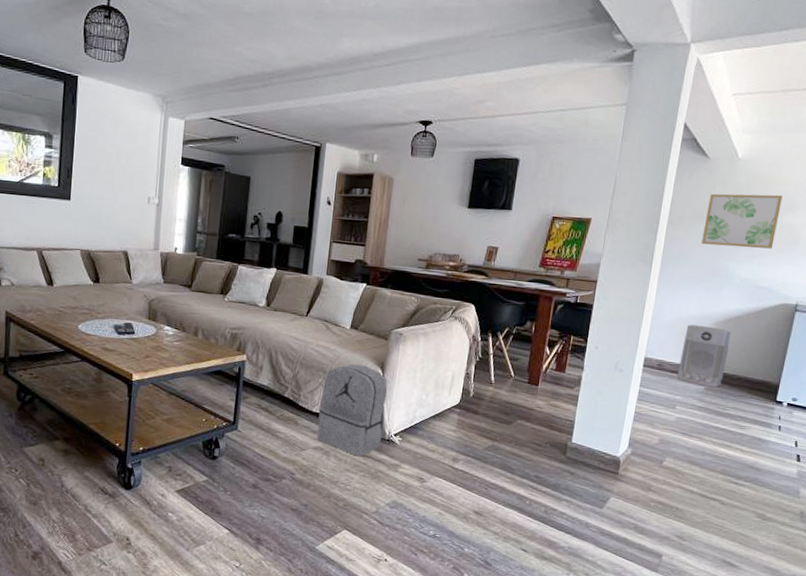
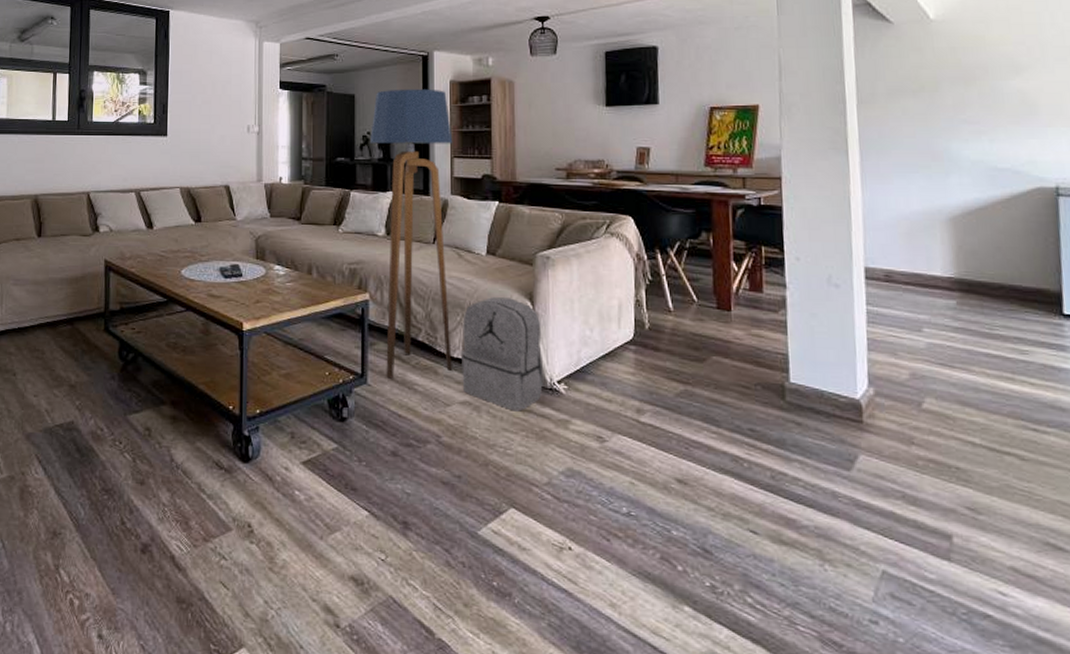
floor lamp: none [254,175,334,427] -> present [370,89,453,379]
air purifier: present [677,324,731,387] -> none [912,222,980,300]
wall art: present [701,193,783,249] -> none [904,56,1005,123]

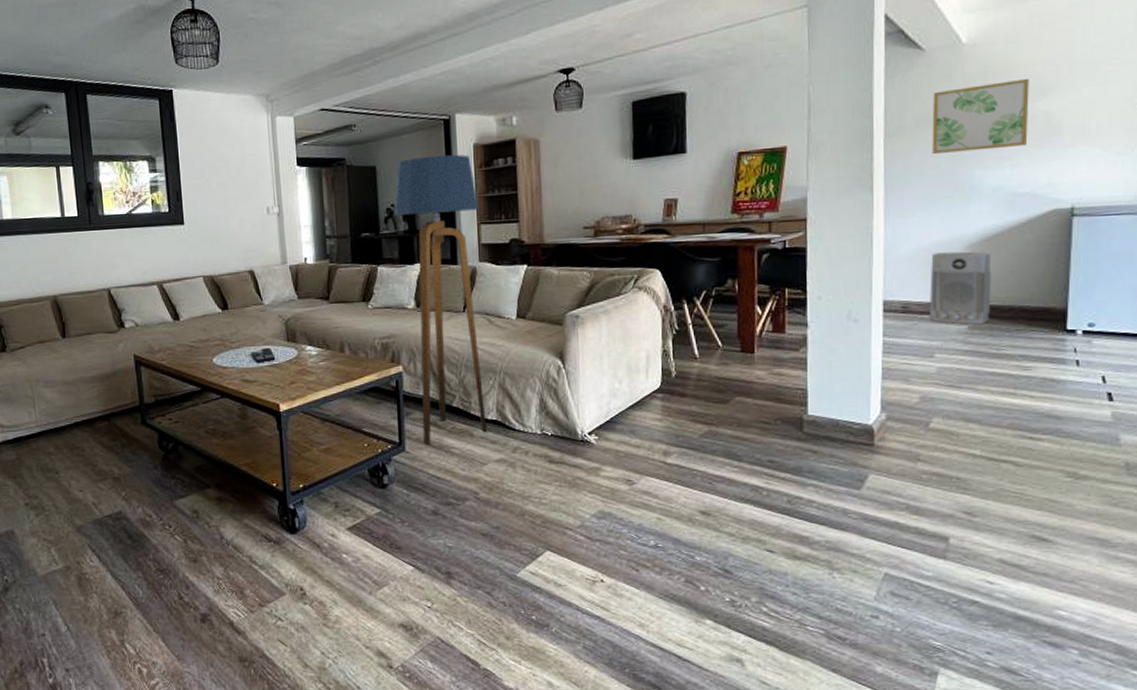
backpack: present [462,297,544,412] -> none [495,358,576,464]
wall art: none [904,56,1005,123] -> present [932,78,1029,154]
air purifier: none [912,222,980,300] -> present [929,251,991,325]

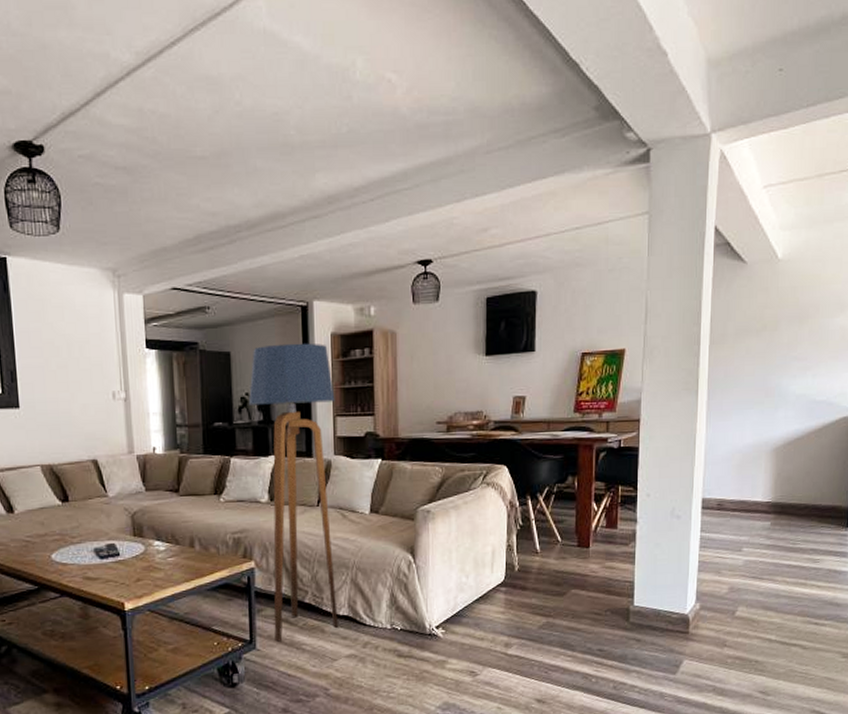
air purifier: present [929,251,991,325] -> none [739,453,792,521]
wall art: present [932,78,1029,154] -> none [749,295,831,362]

